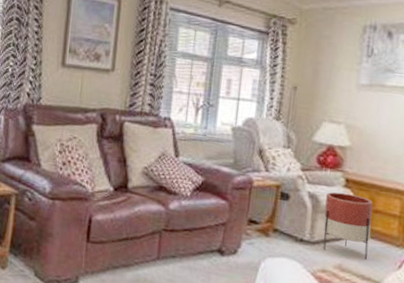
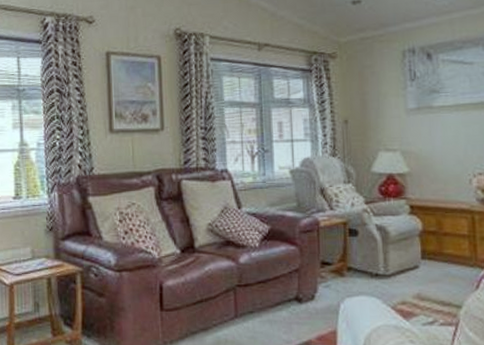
planter: present [323,192,373,260] -> none [394,220,444,285]

